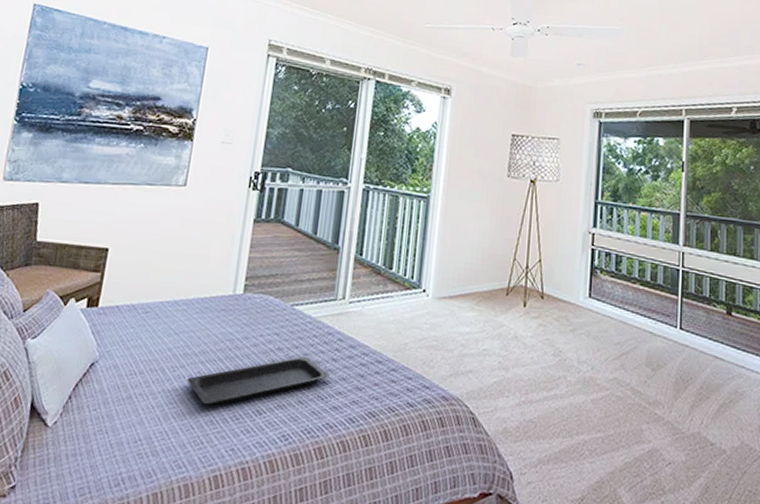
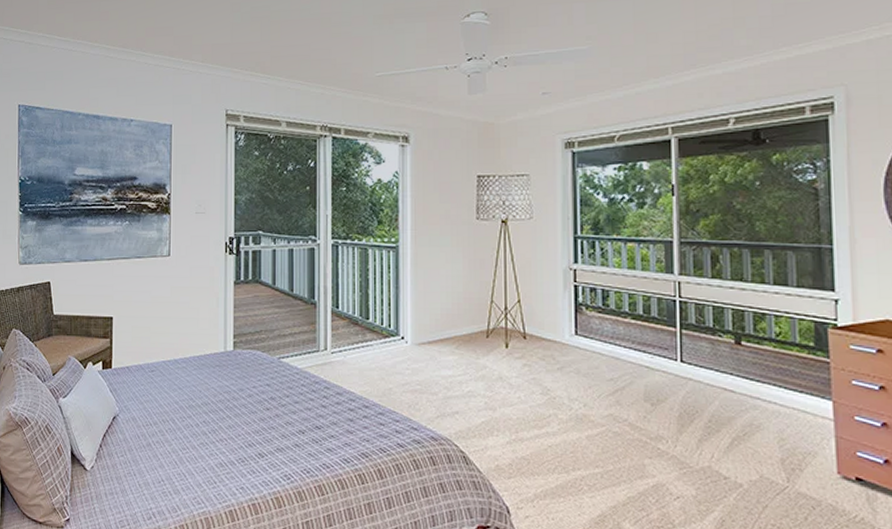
serving tray: present [186,356,330,406] -> none [194,403,321,450]

